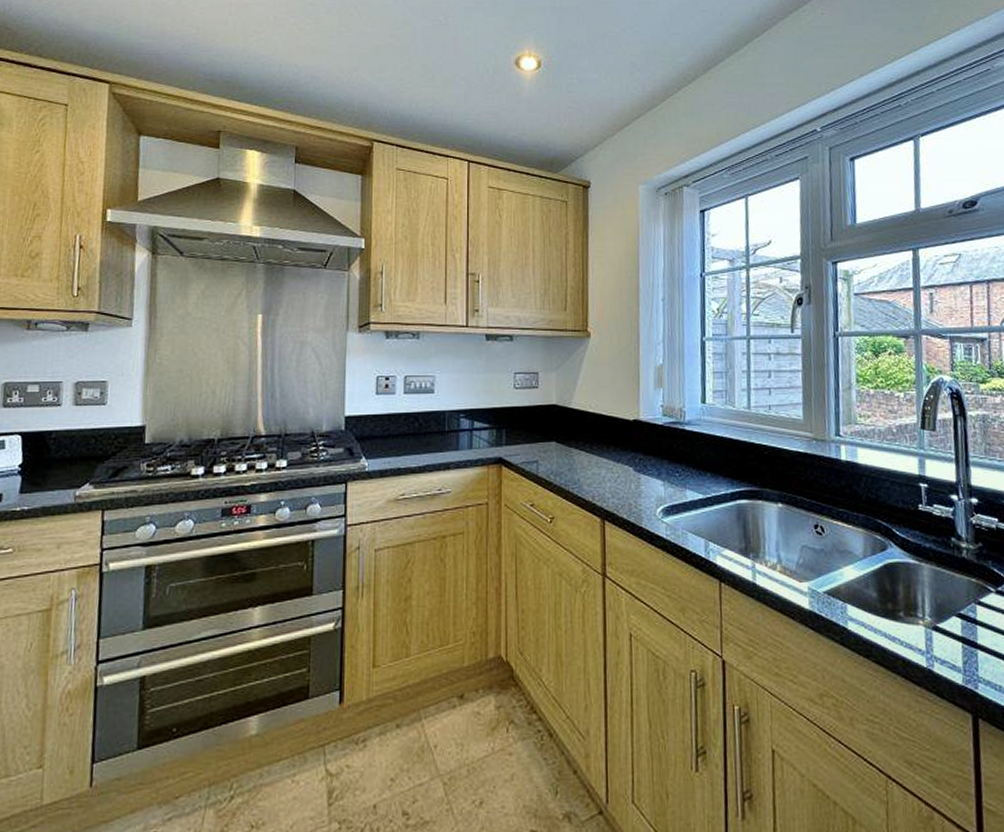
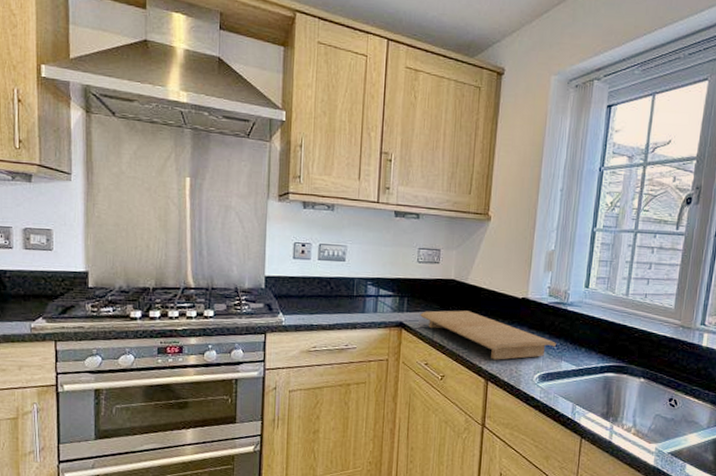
cutting board: none [521,439,679,494] -> present [420,310,557,360]

